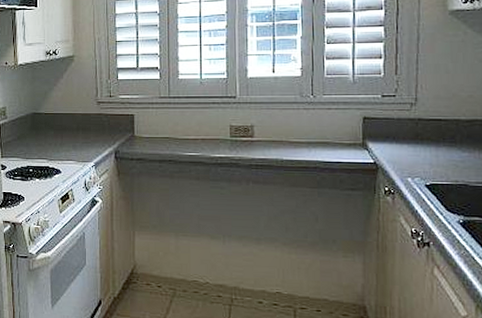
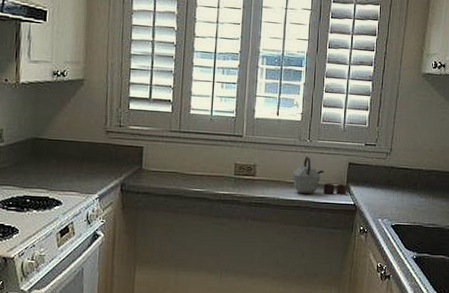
kettle: none [295,113,364,153] -> present [292,156,347,195]

